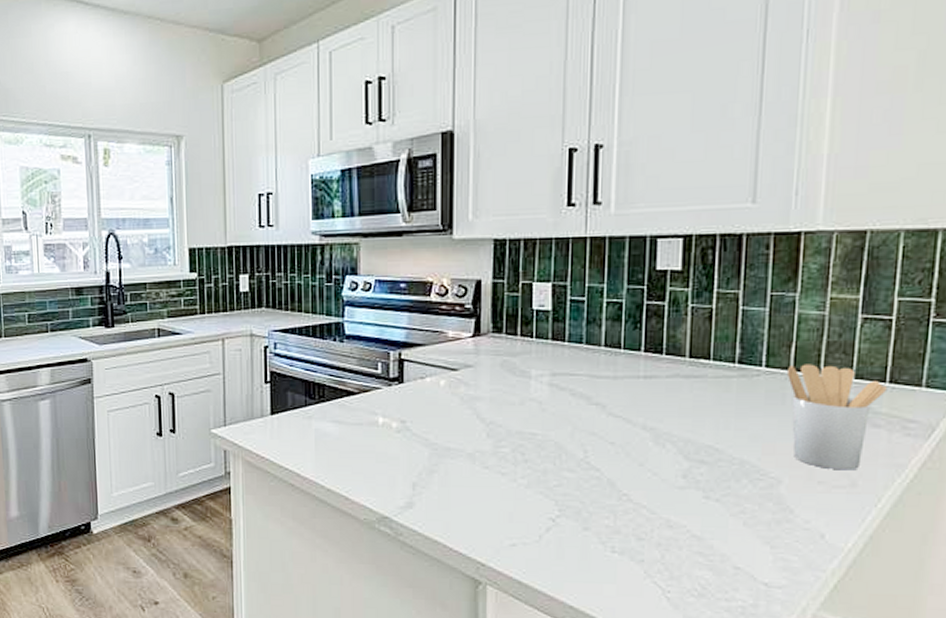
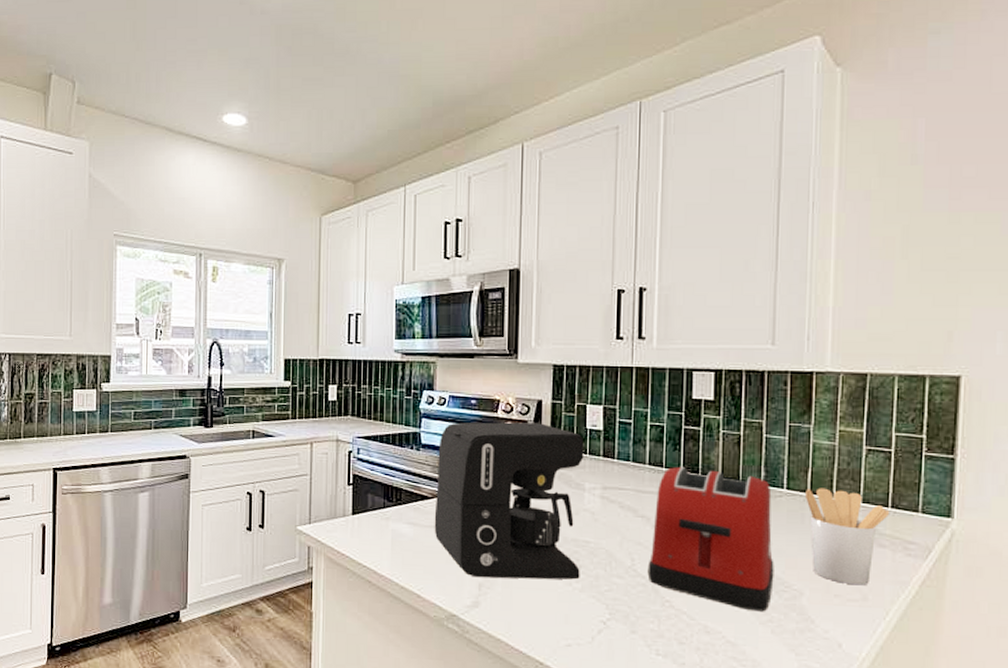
coffee maker: none [361,304,530,477] -> present [434,421,584,580]
toaster: none [602,346,749,503] -> present [647,466,774,612]

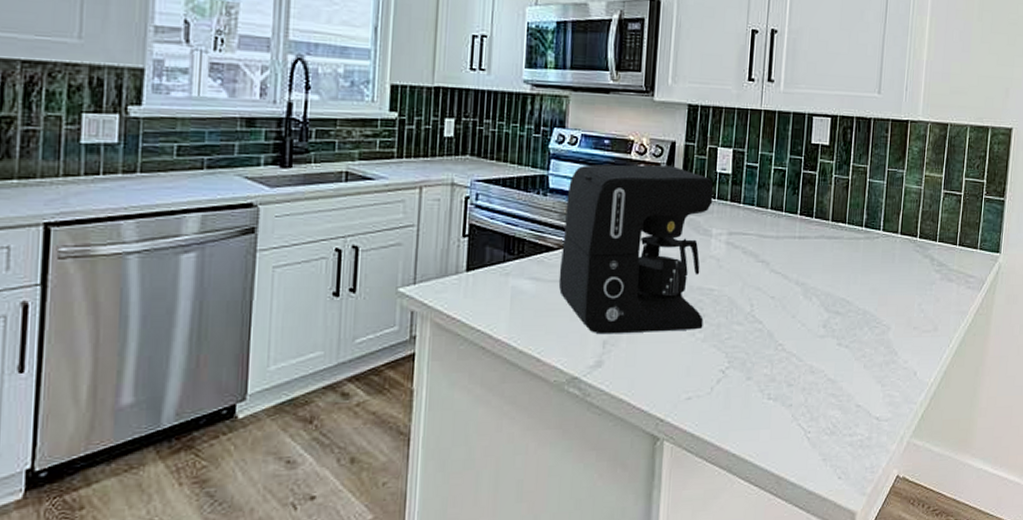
toaster: present [647,466,774,612] -> none [764,210,871,348]
utensil holder: present [806,488,890,586] -> none [897,229,958,318]

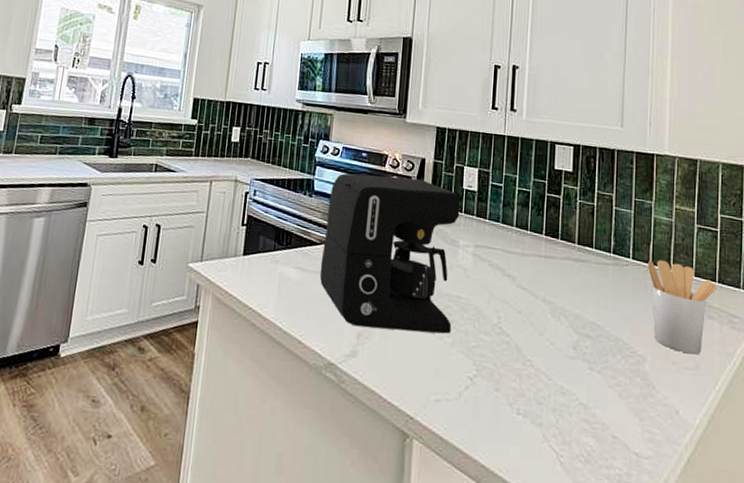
utensil holder: none [897,229,958,318] -> present [648,260,718,355]

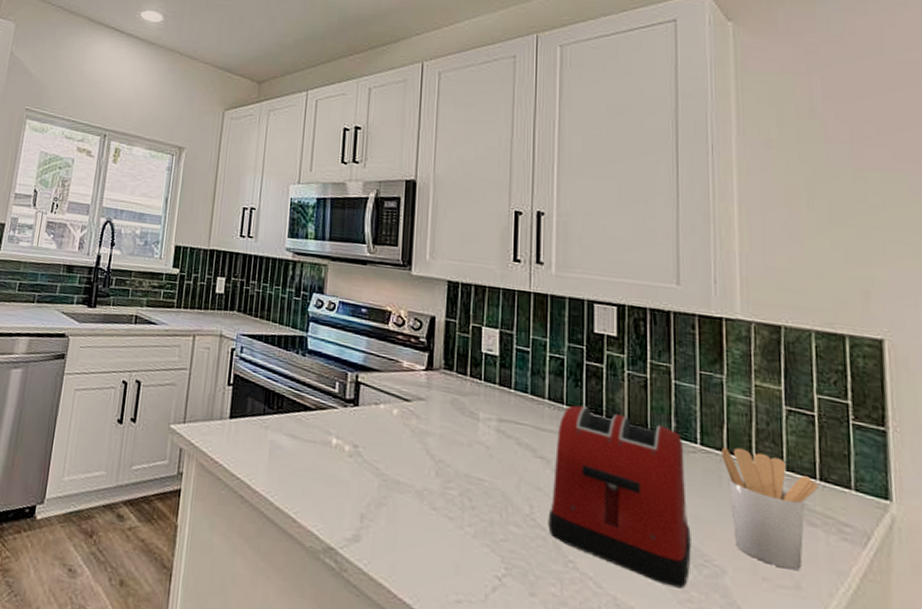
coffee maker: present [319,173,460,334] -> none [315,330,479,523]
toaster: none [511,231,622,376] -> present [548,405,691,589]

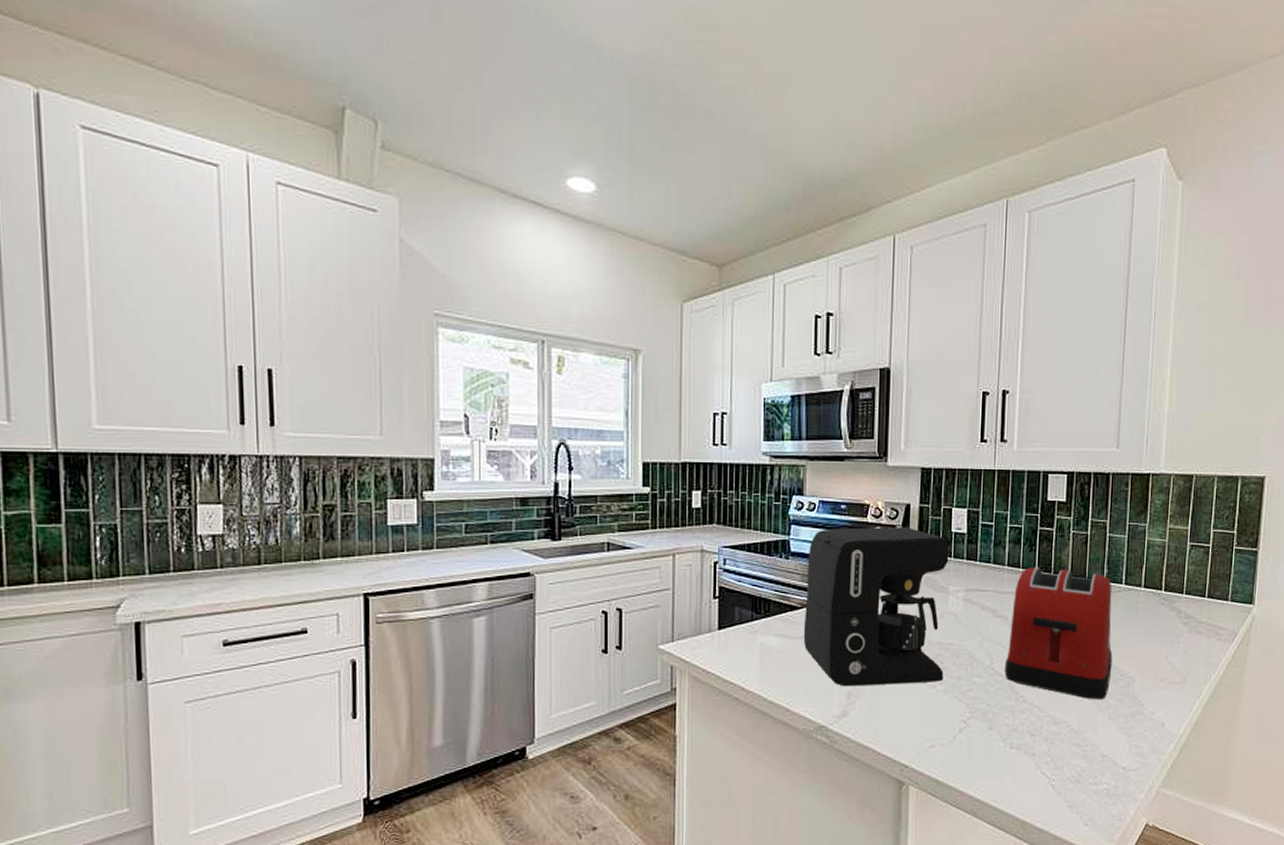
coffee maker: none [315,330,479,523] -> present [803,526,949,687]
utensil holder: present [722,447,819,571] -> none [1140,582,1207,670]

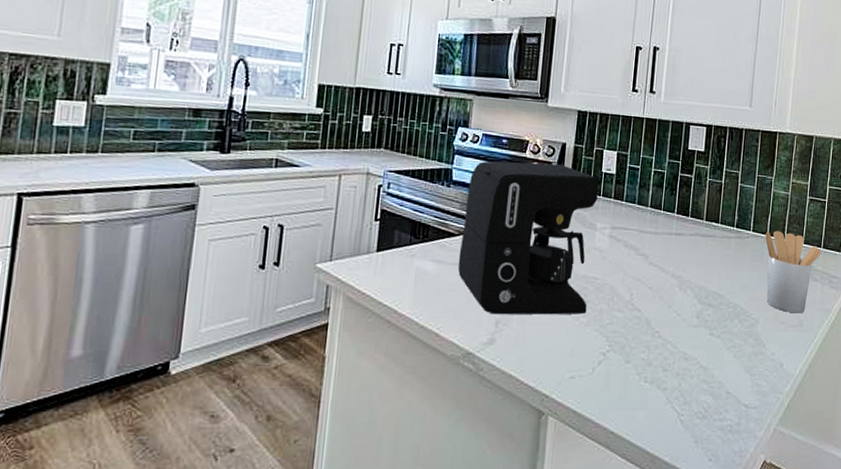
toaster: present [1004,566,1113,700] -> none [642,209,742,339]
utensil holder: none [1140,582,1207,670] -> present [765,230,822,314]

